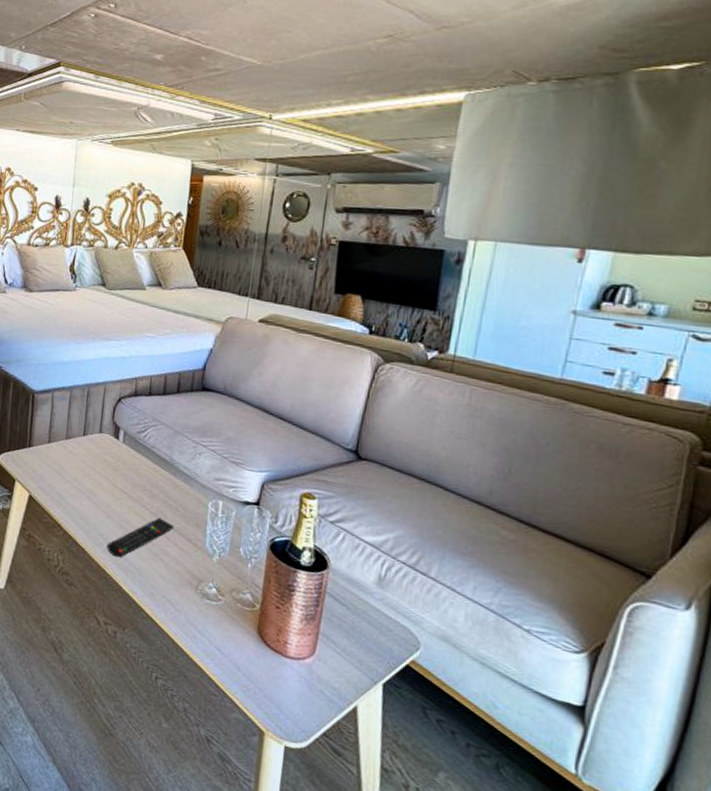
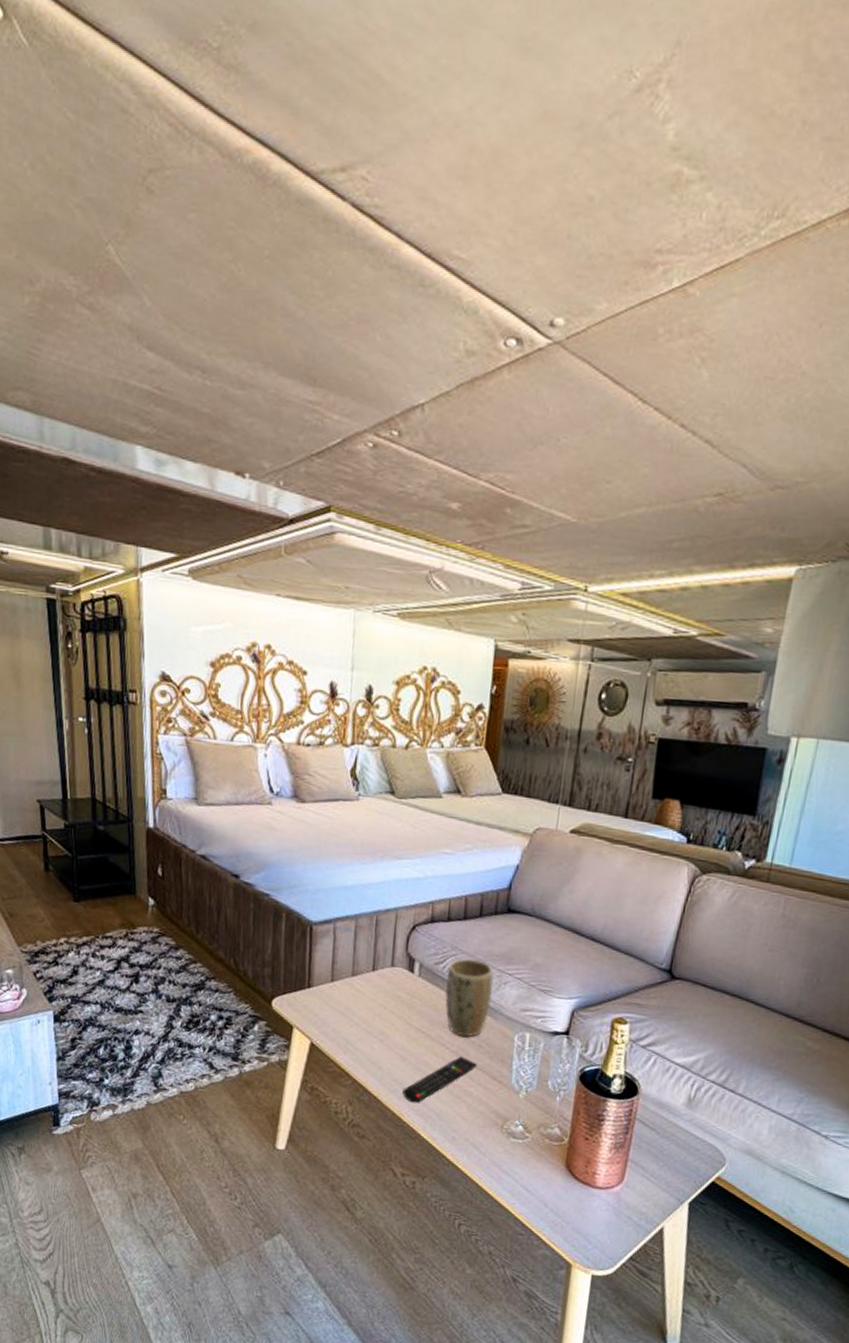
plant pot: none [146,429,190,501] -> present [445,958,494,1037]

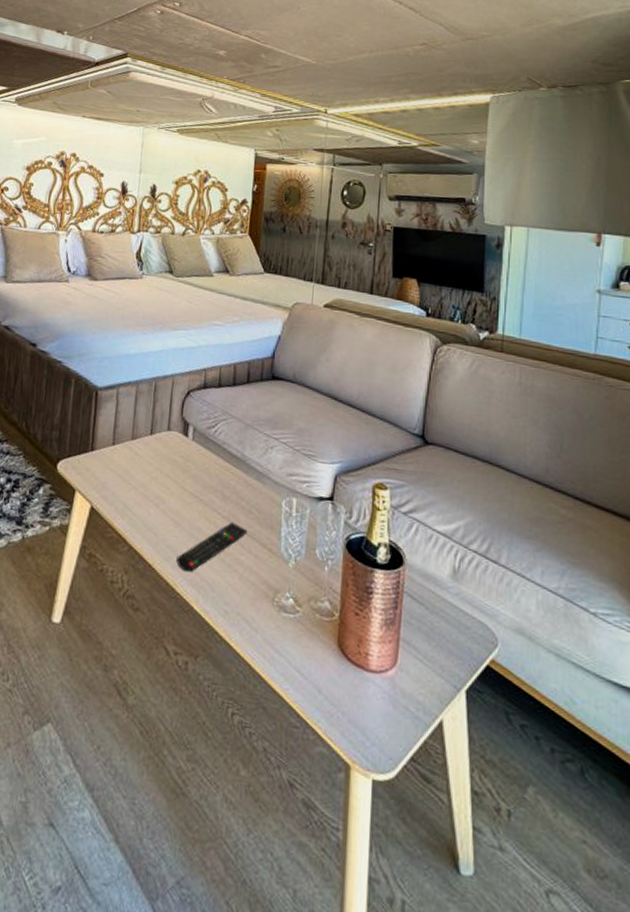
plant pot: present [445,958,494,1037] -> none [217,422,261,502]

